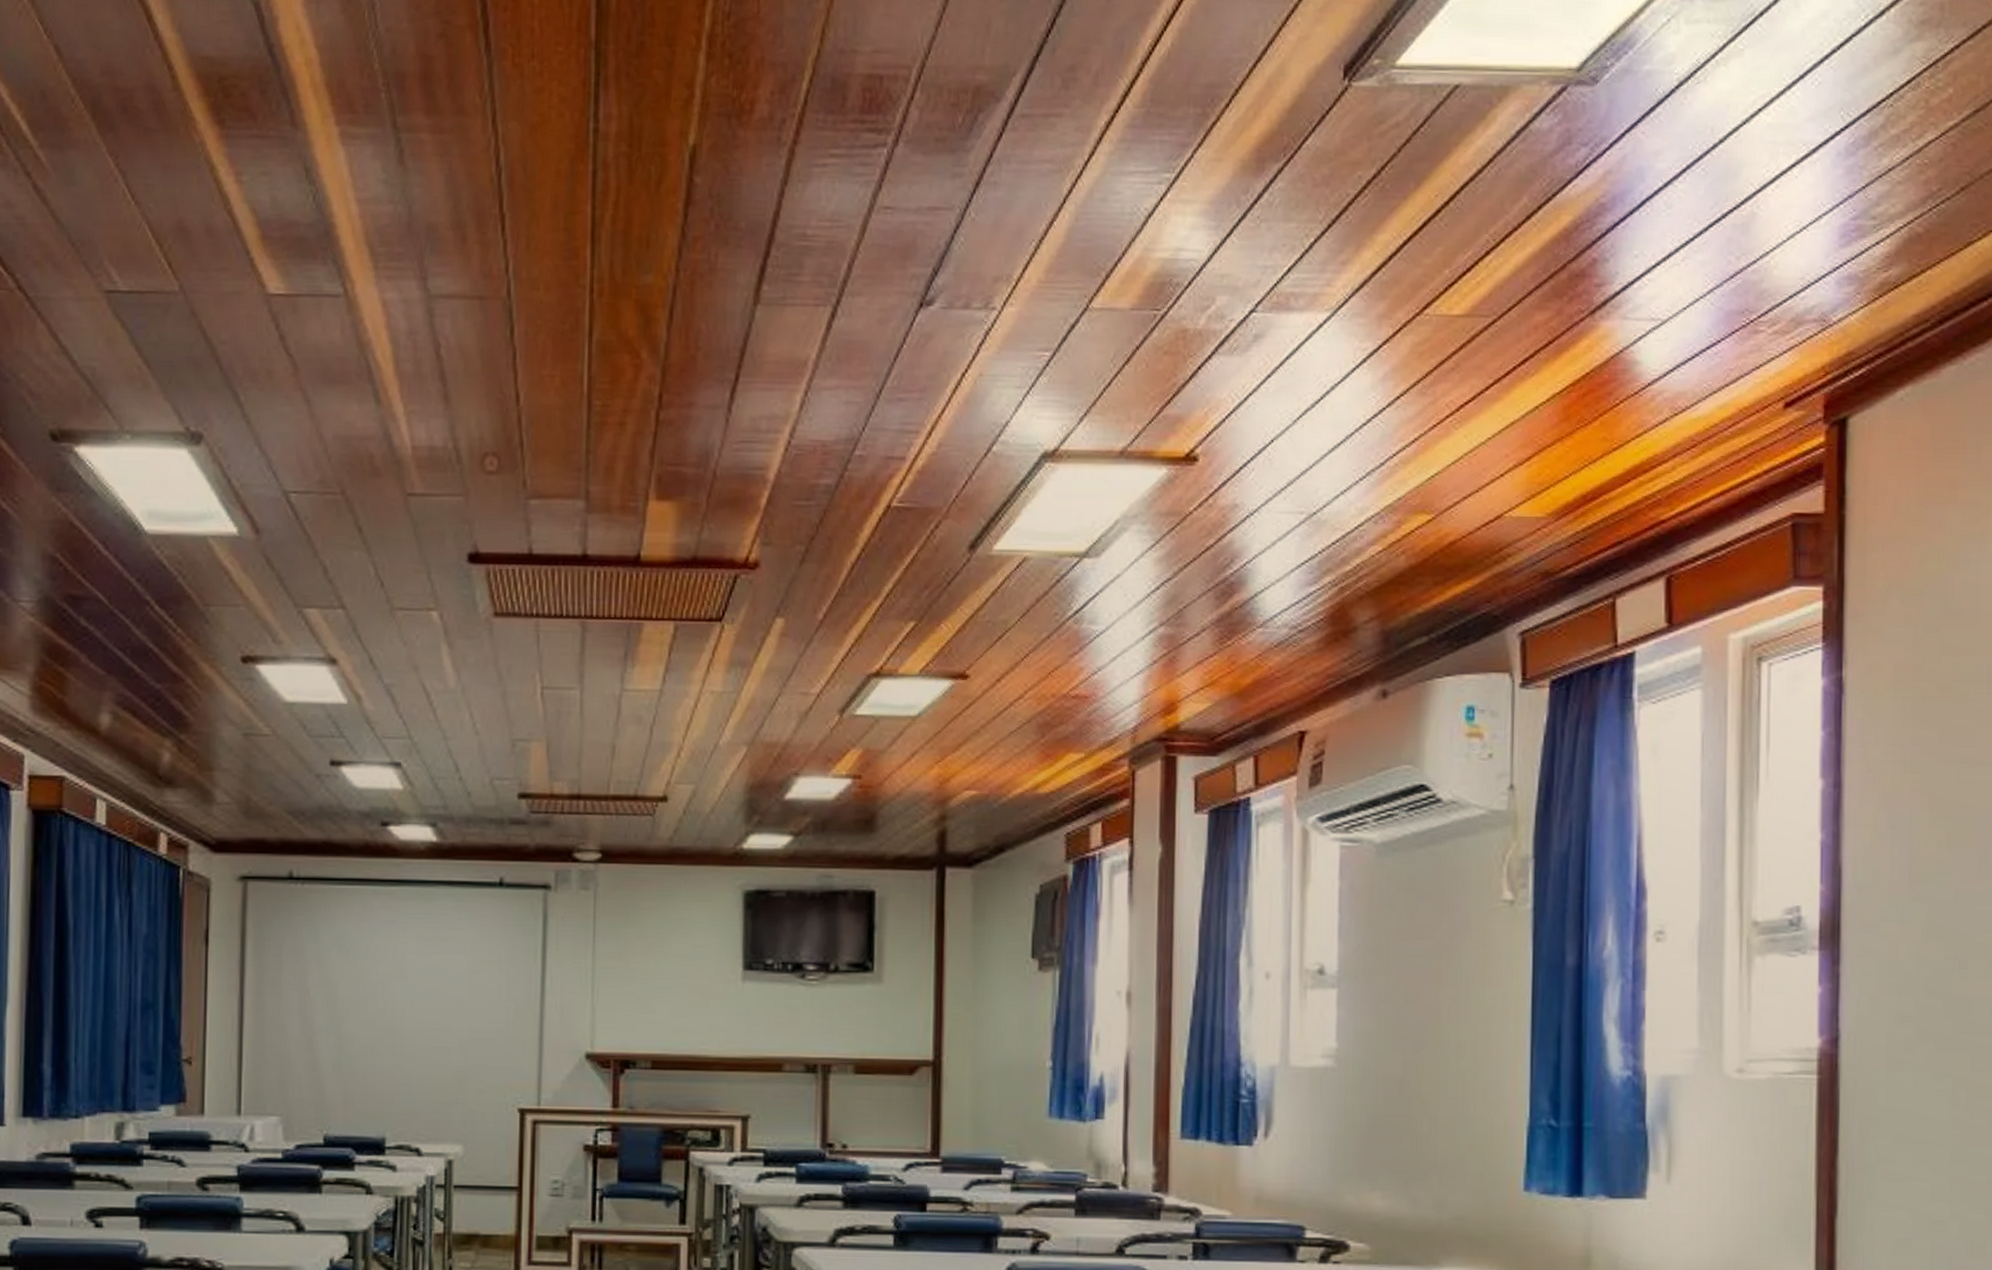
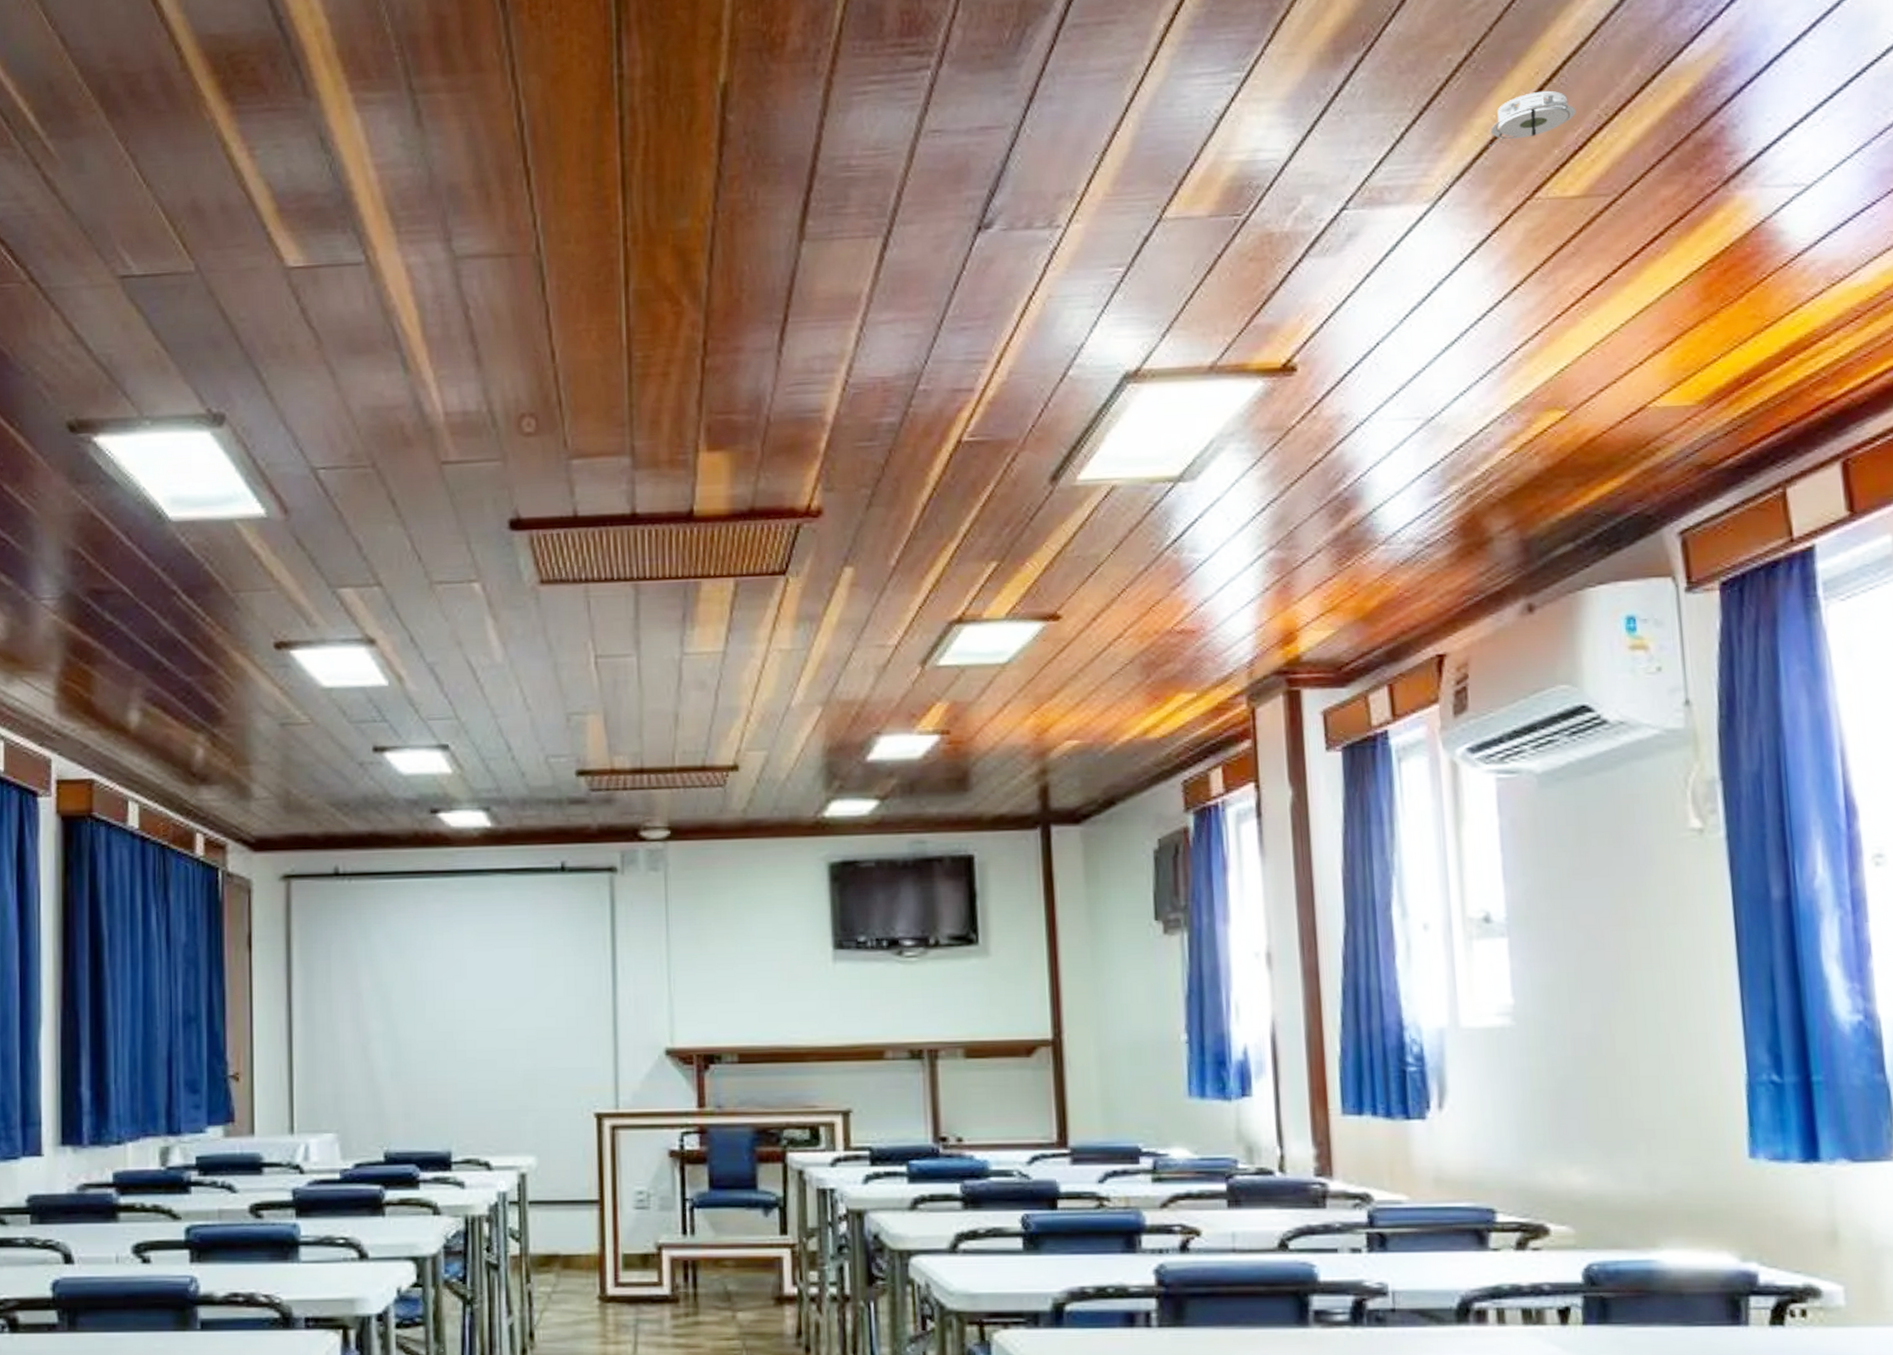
smoke detector: none [1387,213,1467,263] -> present [1488,90,1576,147]

